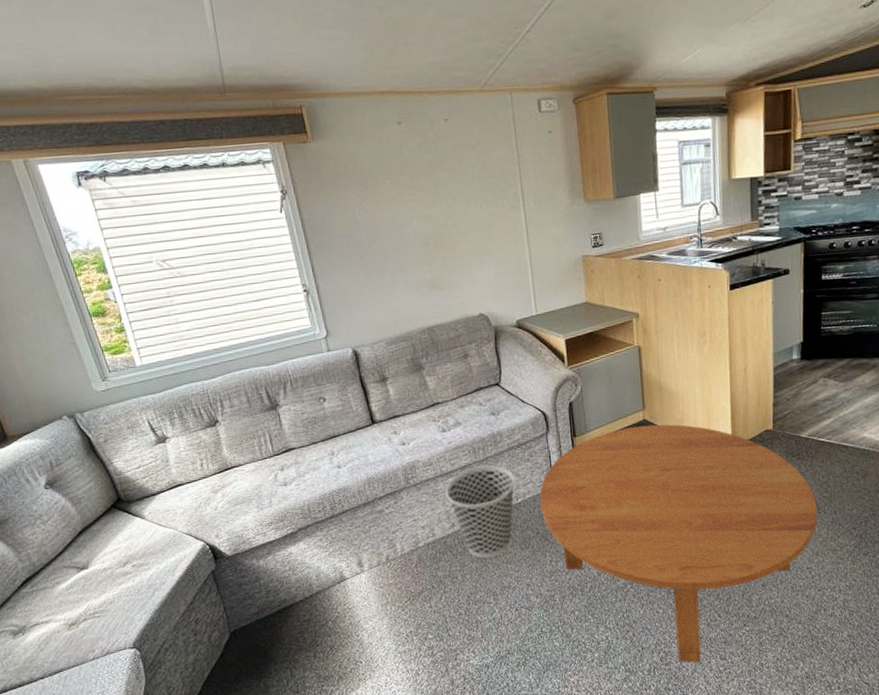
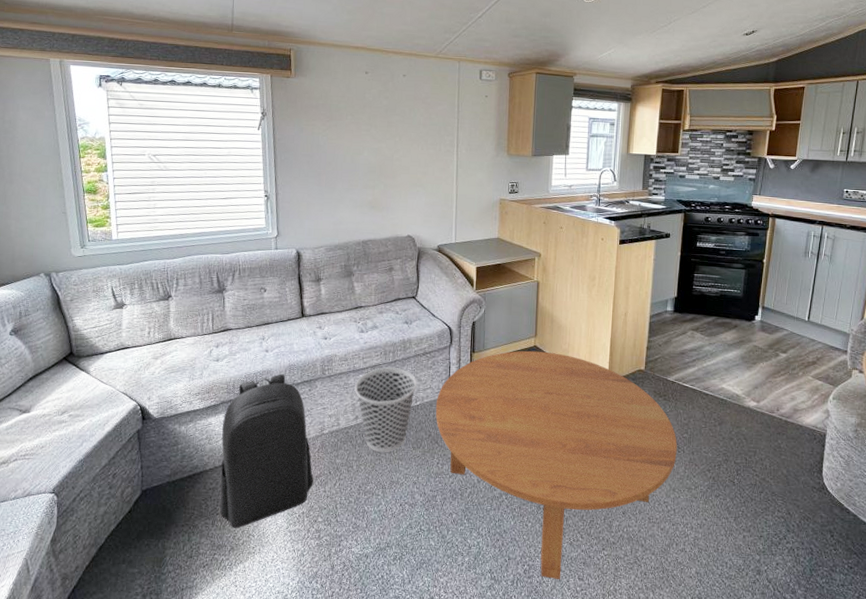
backpack: none [304,489,417,658] -> present [220,374,314,529]

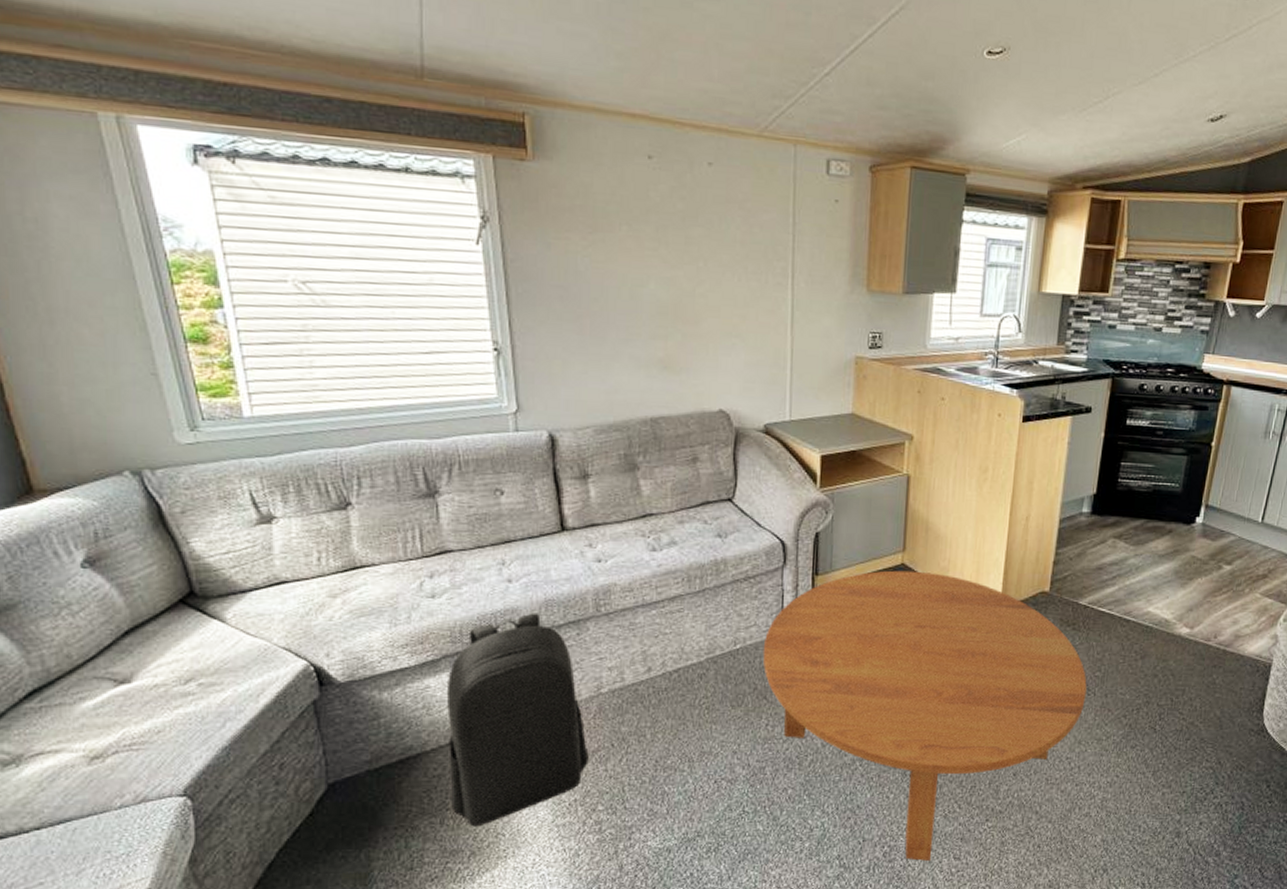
wastebasket: present [354,367,417,453] -> none [645,599,736,715]

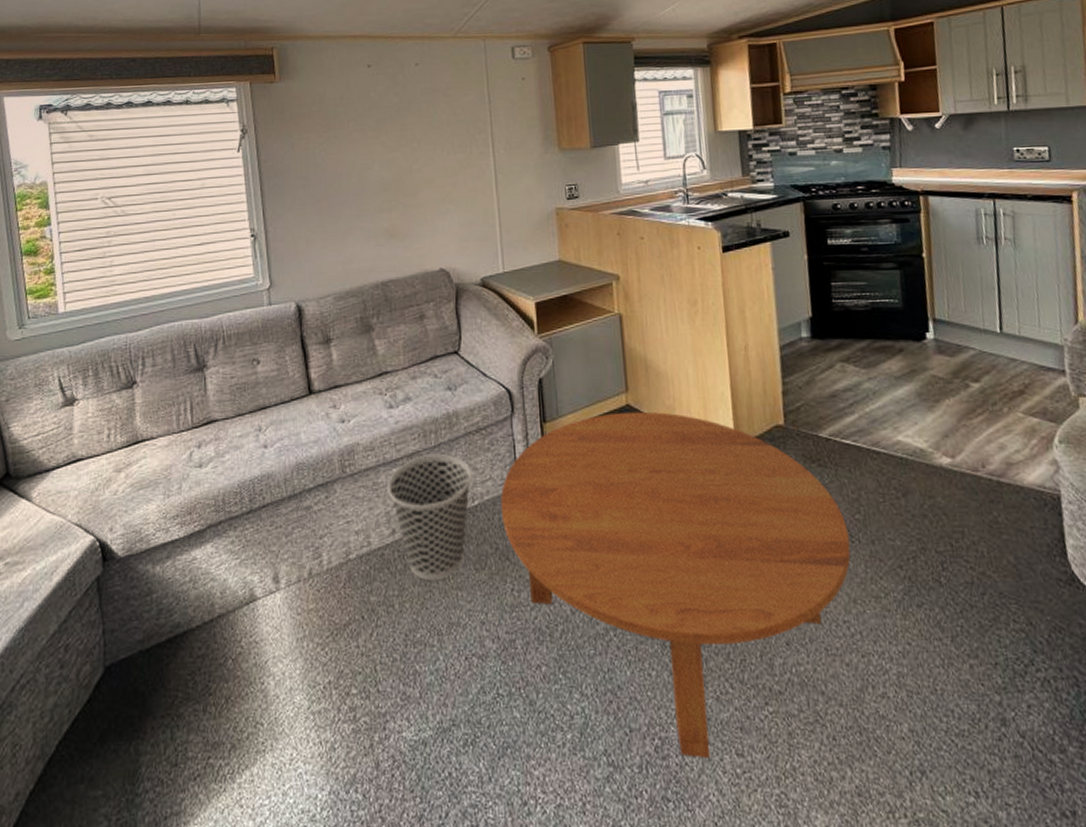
backpack: present [447,613,589,827] -> none [211,477,341,715]
wastebasket: none [645,599,736,715] -> present [387,454,471,581]

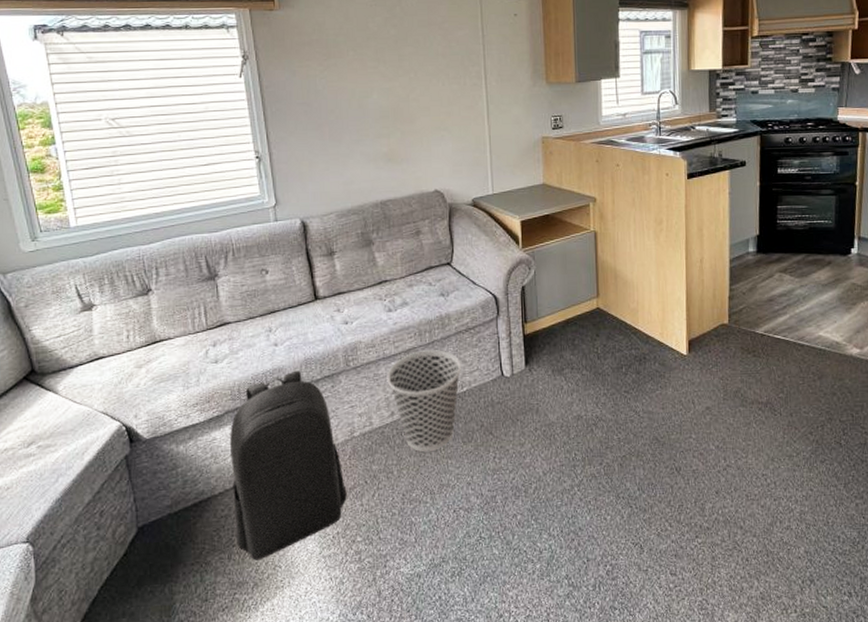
backpack: none [211,477,341,715] -> present [230,370,347,561]
coffee table: present [500,411,851,760] -> none [486,313,773,579]

